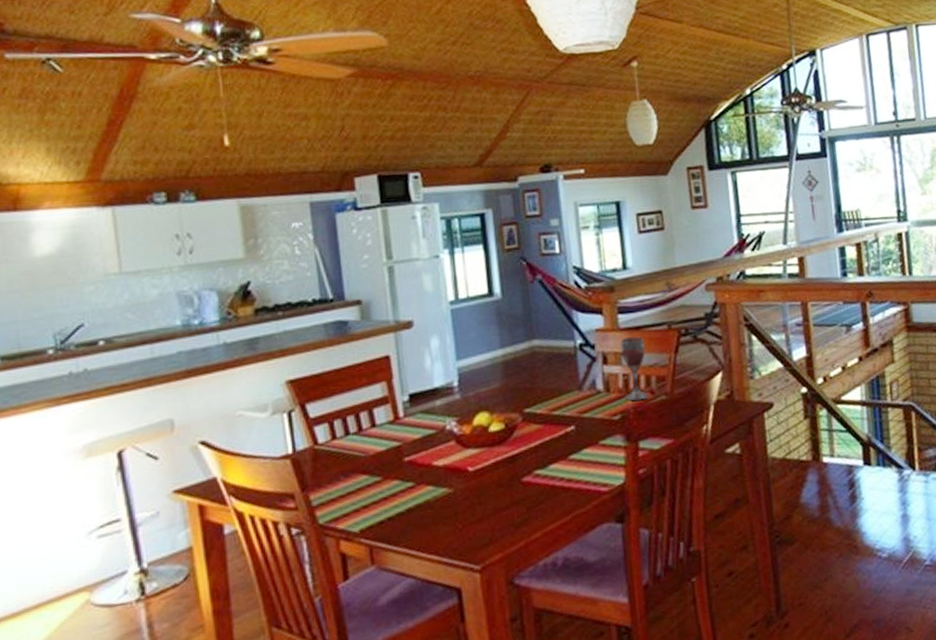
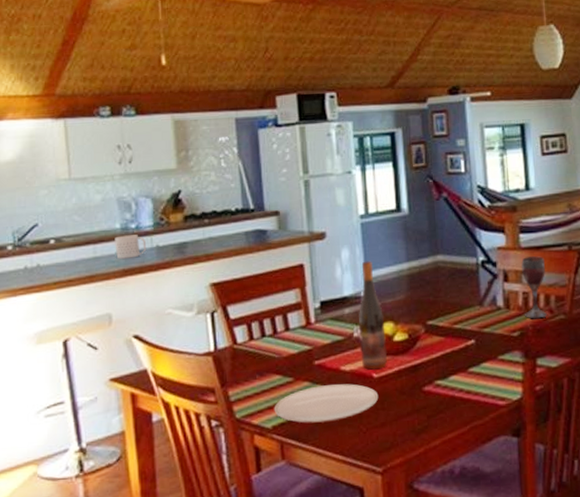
mug: none [175,331,213,360] -> present [115,235,147,260]
plate: none [361,479,475,525] -> present [274,384,379,424]
wine bottle: none [451,349,483,464] -> present [359,261,388,370]

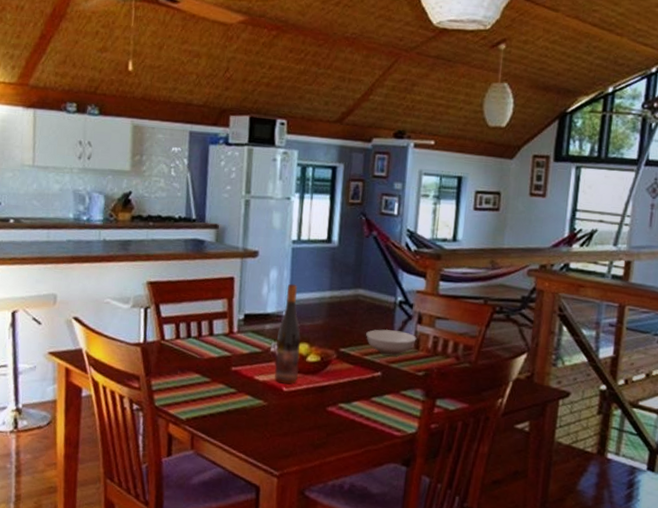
mug: present [115,235,147,260] -> none [66,225,95,248]
plate: present [274,384,379,424] -> none [189,390,286,424]
bowl: none [452,292,506,321] -> present [366,329,417,356]
cup: present [521,256,547,319] -> none [431,304,460,364]

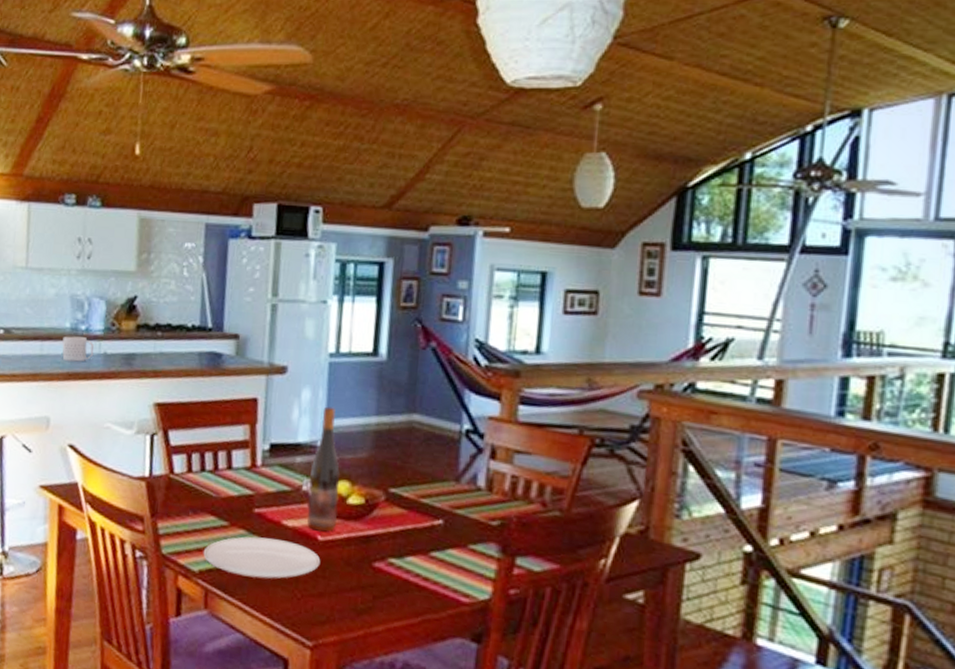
mug: none [66,225,95,248] -> present [62,336,94,363]
plate: none [189,390,286,424] -> present [203,536,321,579]
bowl: present [366,329,417,356] -> none [423,465,489,500]

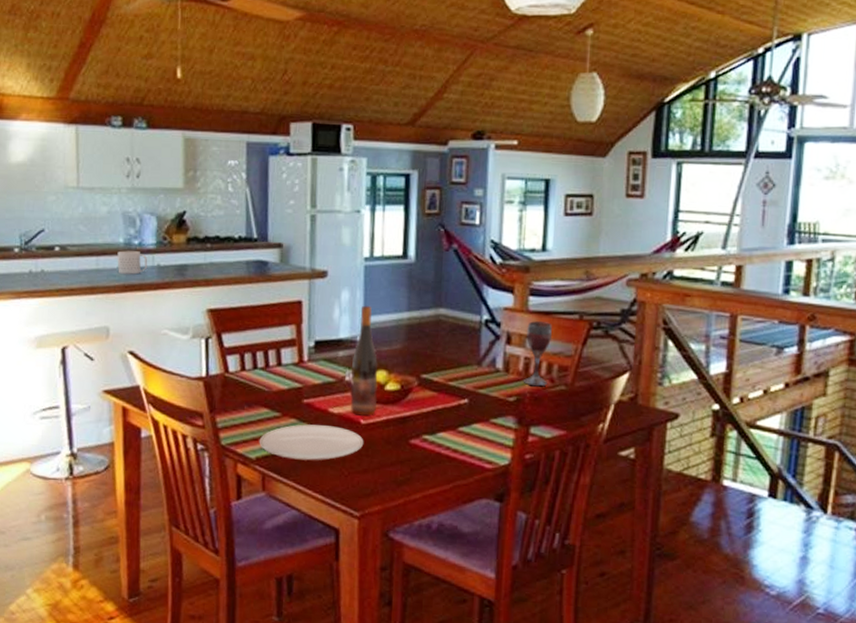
cup: none [509,434,546,511] -> present [523,321,553,387]

